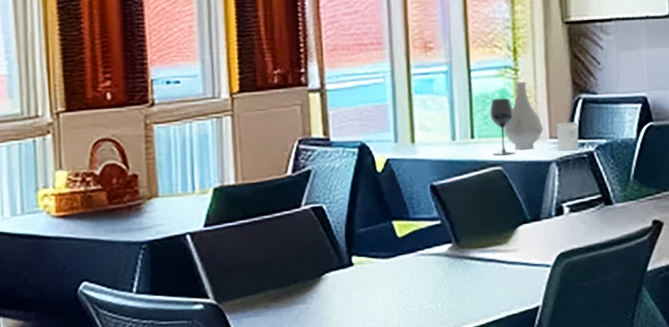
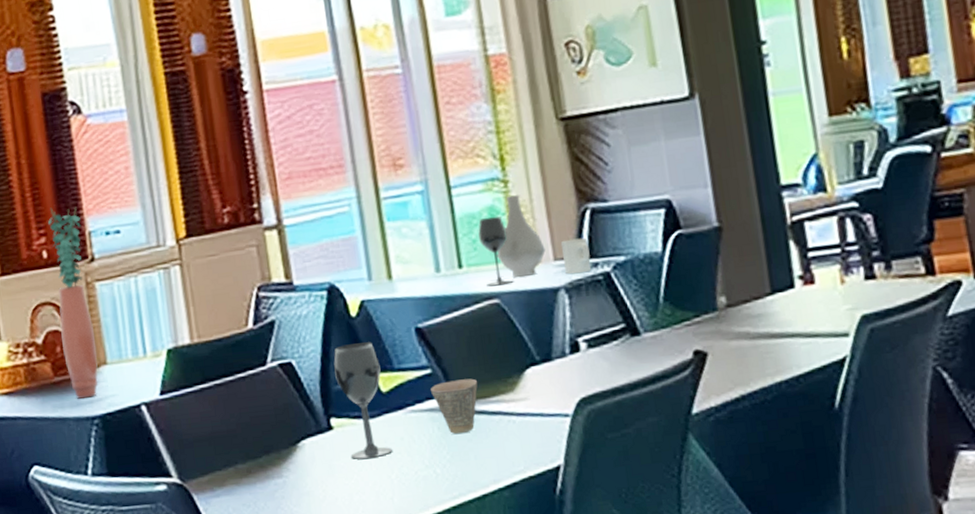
vase: none [114,55,150,225] -> present [48,207,99,399]
wine glass: none [359,194,403,292] -> present [333,342,393,459]
cup: none [439,230,479,276] -> present [431,378,478,435]

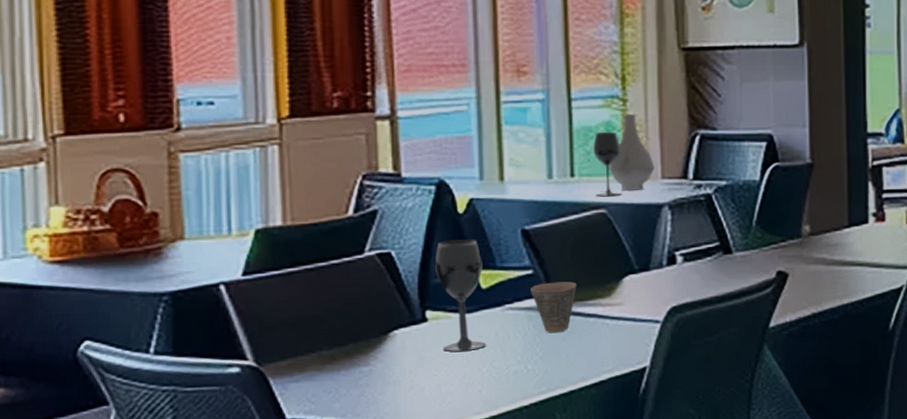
vase: present [48,207,99,399] -> none [129,69,174,273]
cup: present [560,238,592,275] -> none [669,160,695,193]

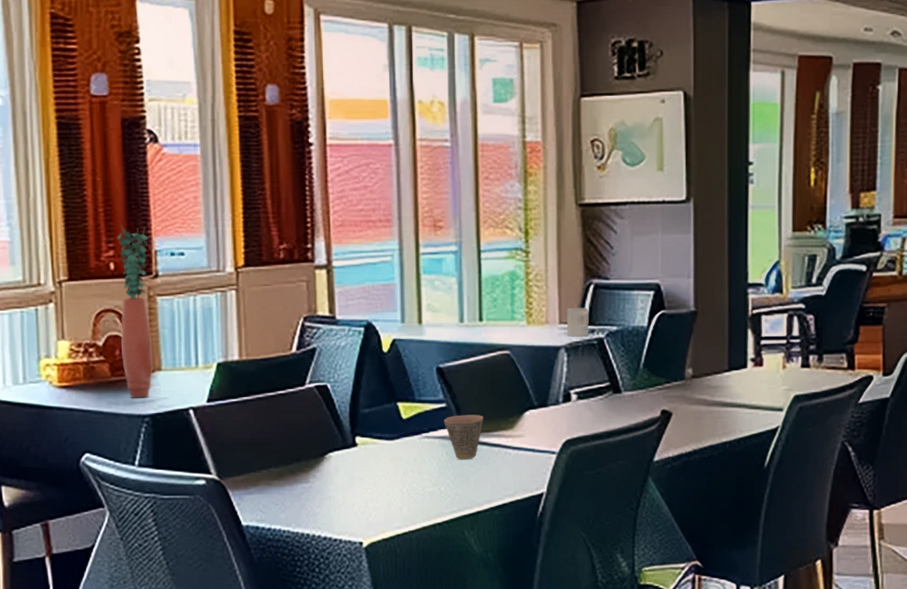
vase: none [129,69,174,273] -> present [118,224,153,398]
wine glass: present [435,239,487,352] -> none [364,375,407,473]
wineglass: present [593,131,622,197] -> none [499,280,524,339]
vase: present [609,114,655,191] -> none [513,265,553,335]
cup: none [669,160,695,193] -> present [566,307,589,337]

